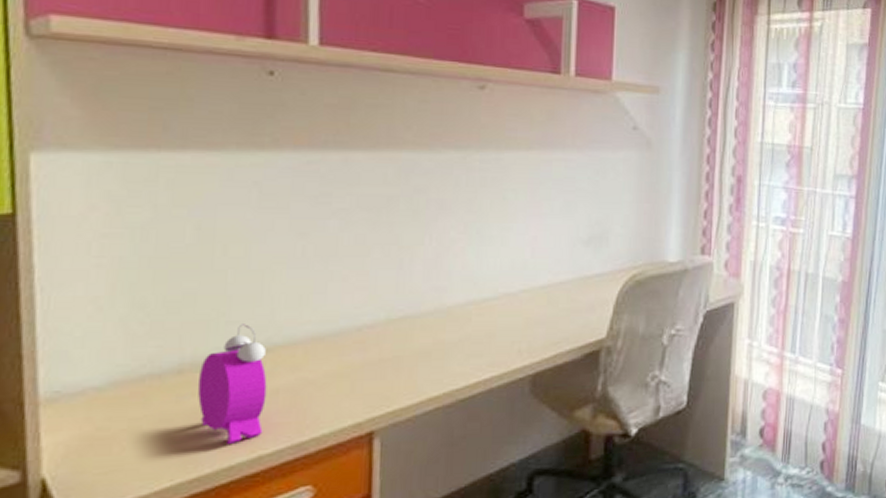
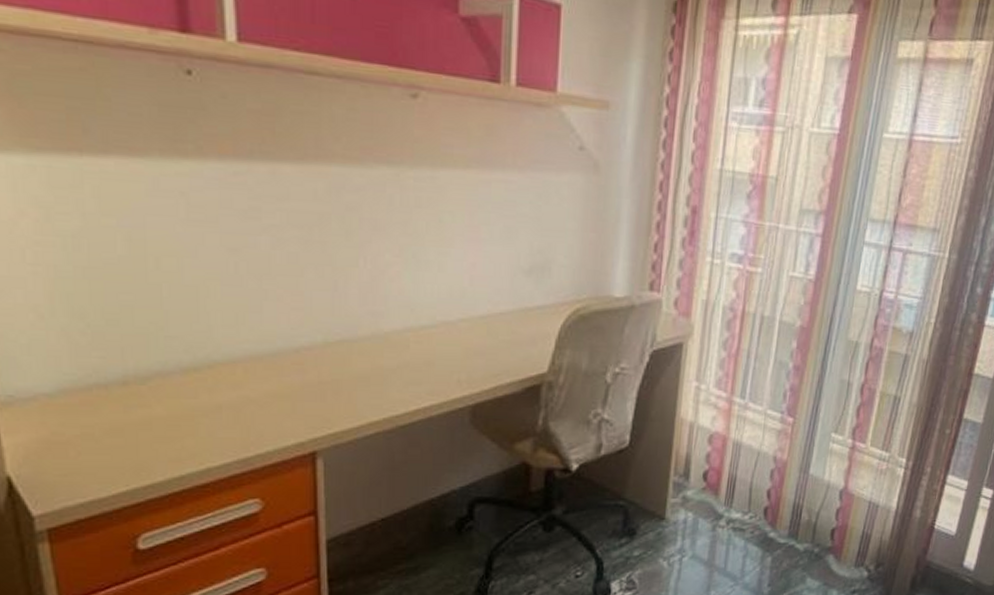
alarm clock: present [197,324,267,445] -> none [142,339,210,456]

